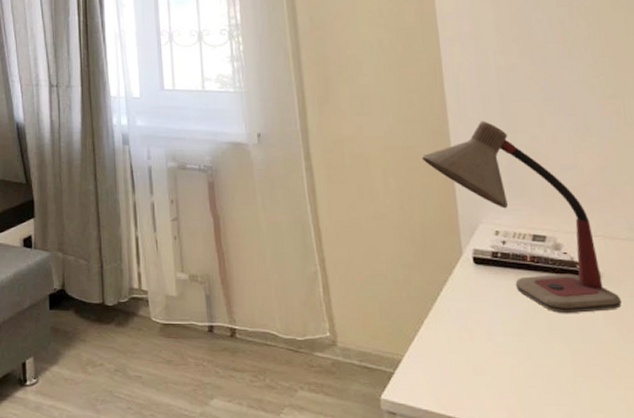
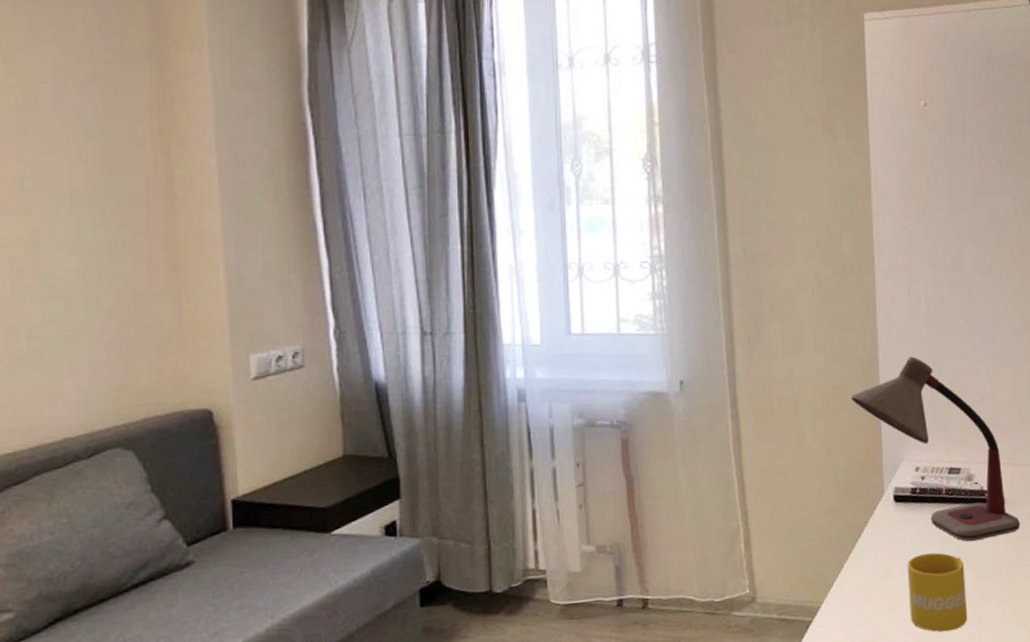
mug: none [492,320,566,406] -> present [907,552,967,632]

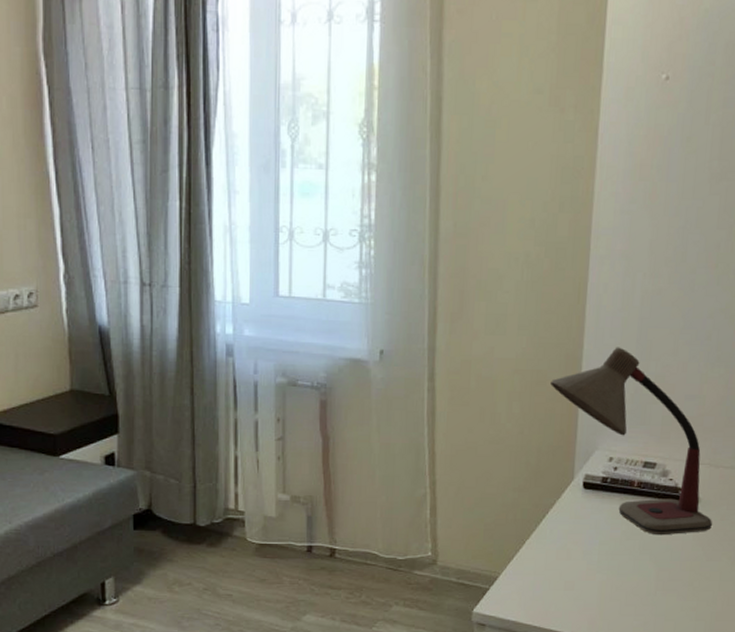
mug: present [907,552,967,632] -> none [586,540,648,616]

